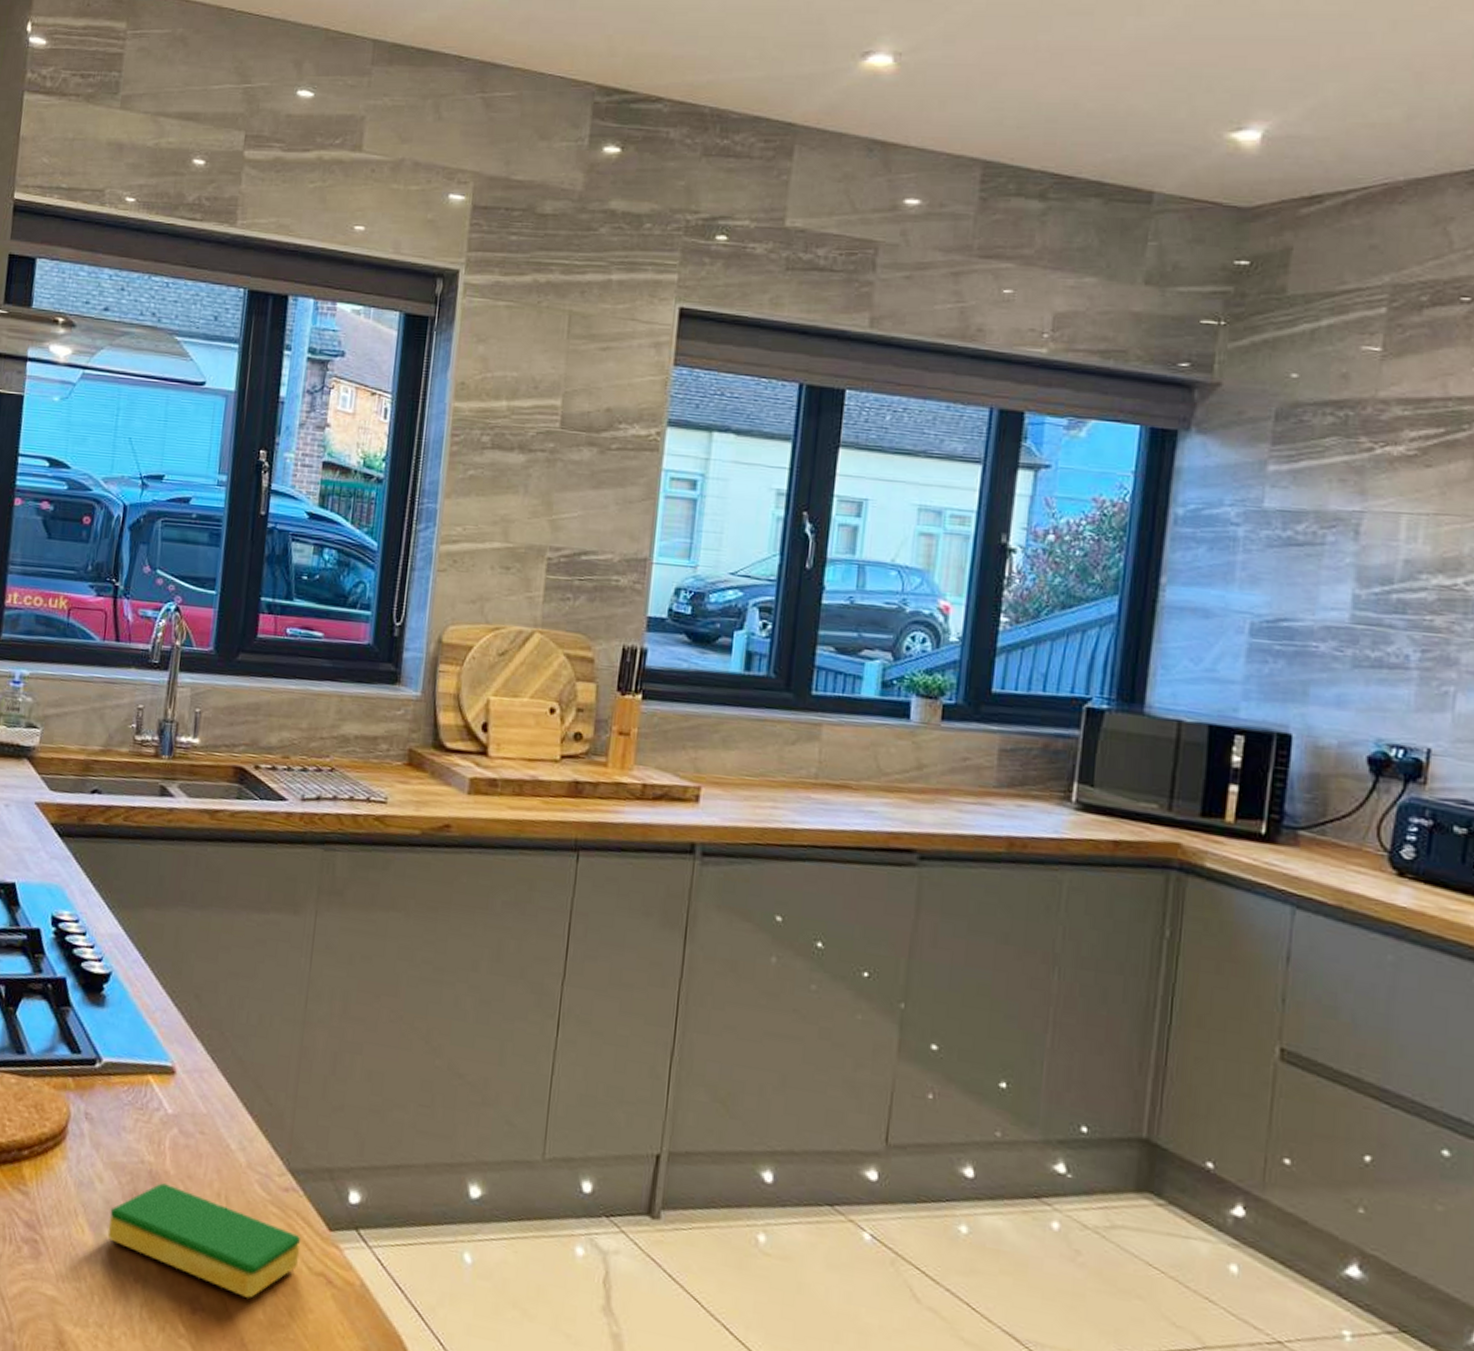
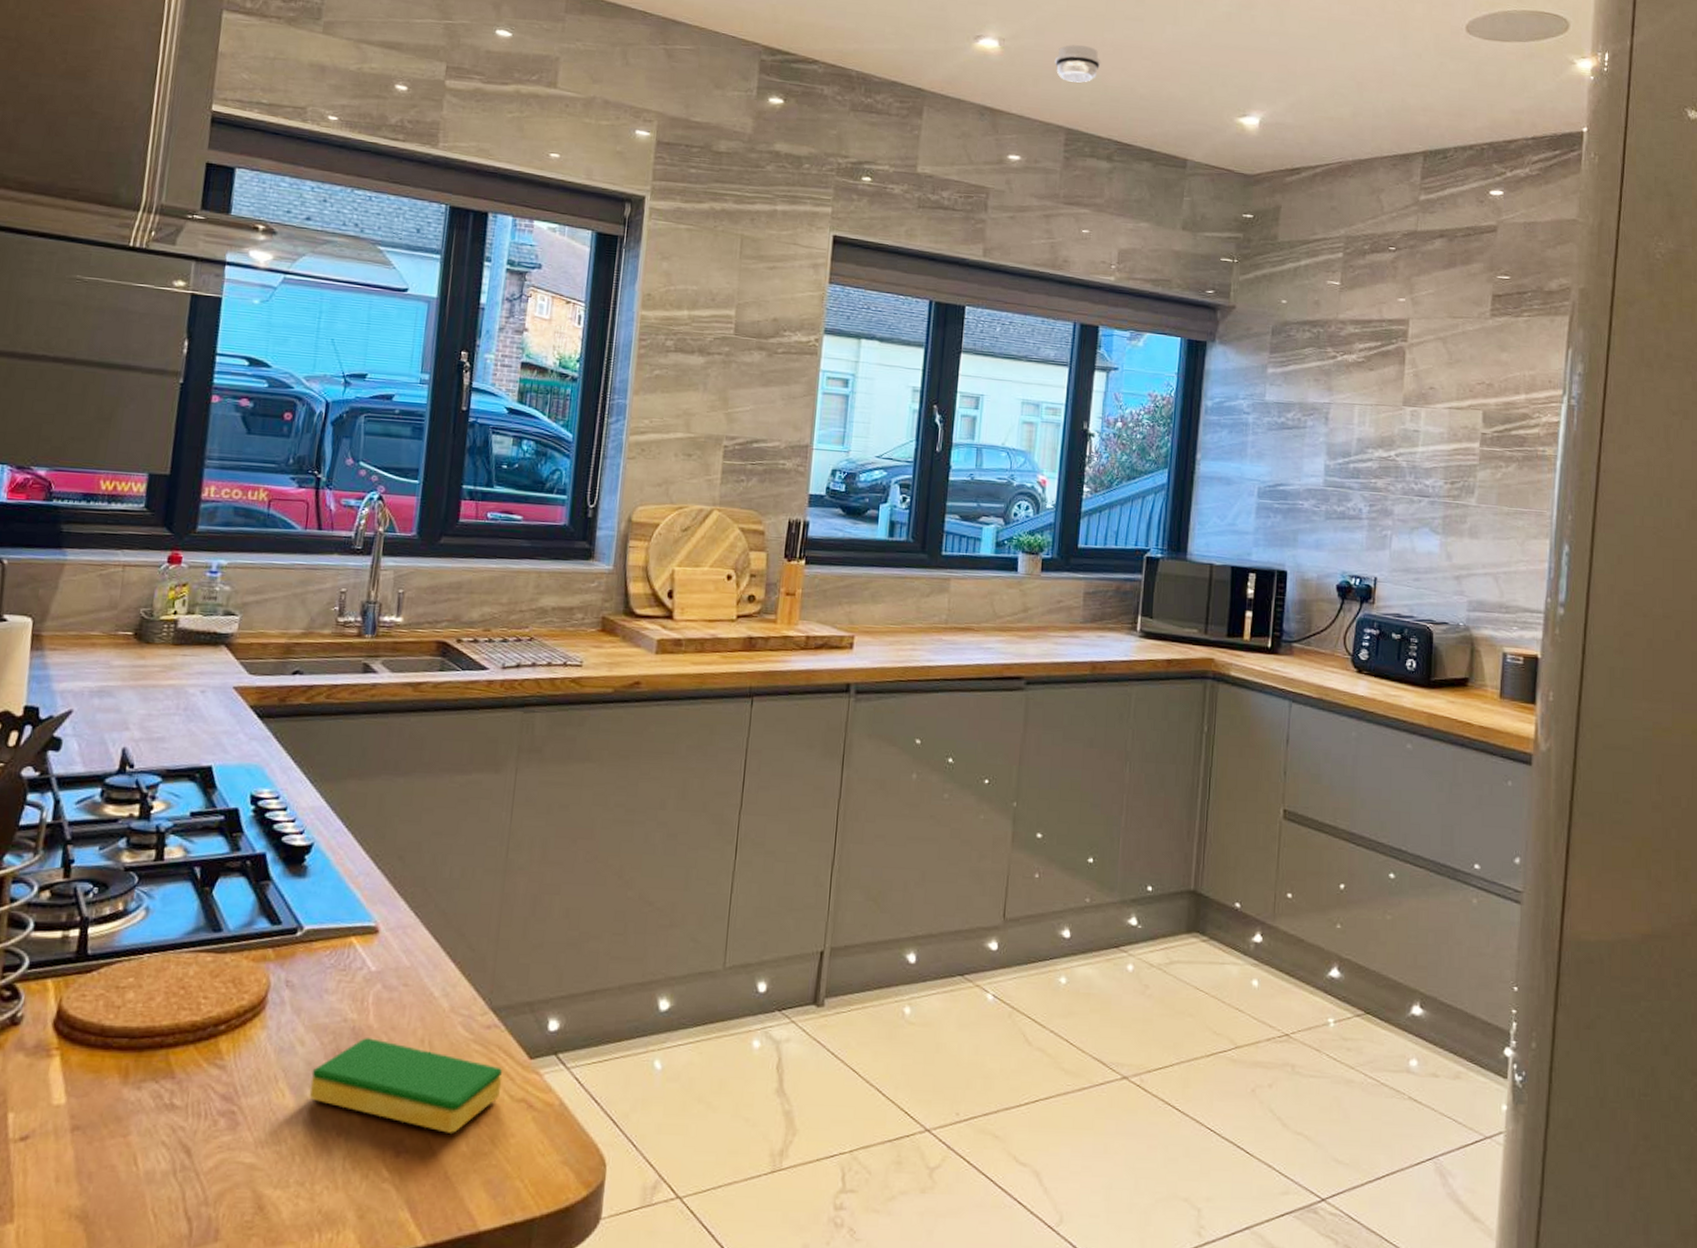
smoke detector: none [968,53,1033,101] -> present [1054,45,1101,83]

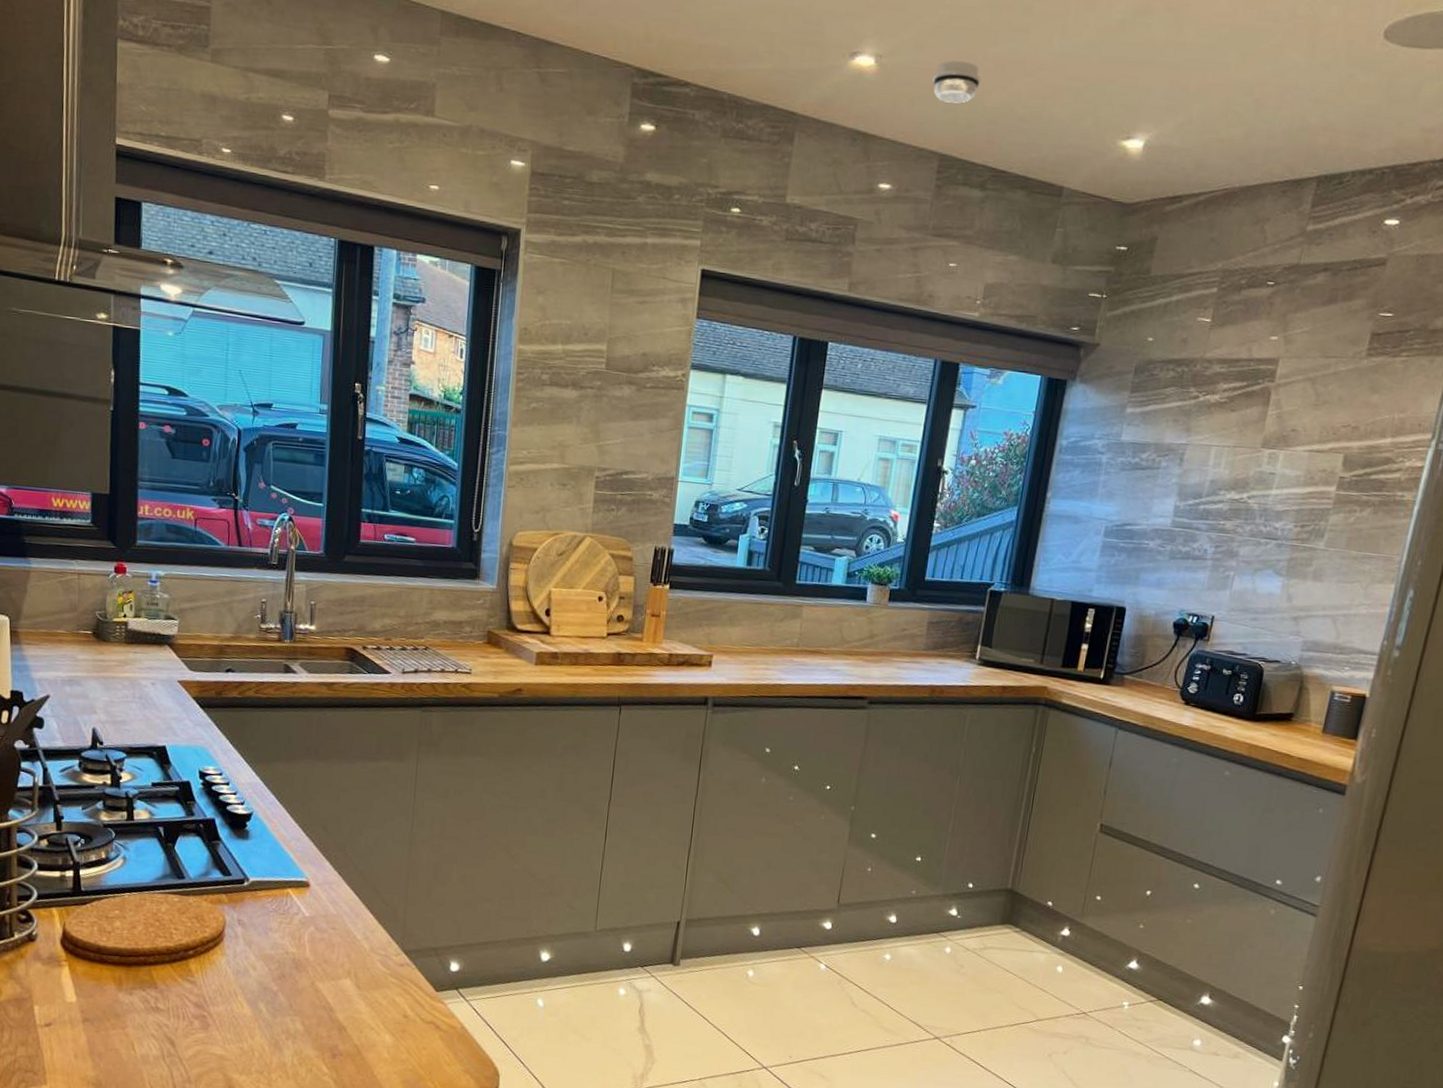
dish sponge: present [309,1038,503,1133] -> none [262,967,415,1044]

